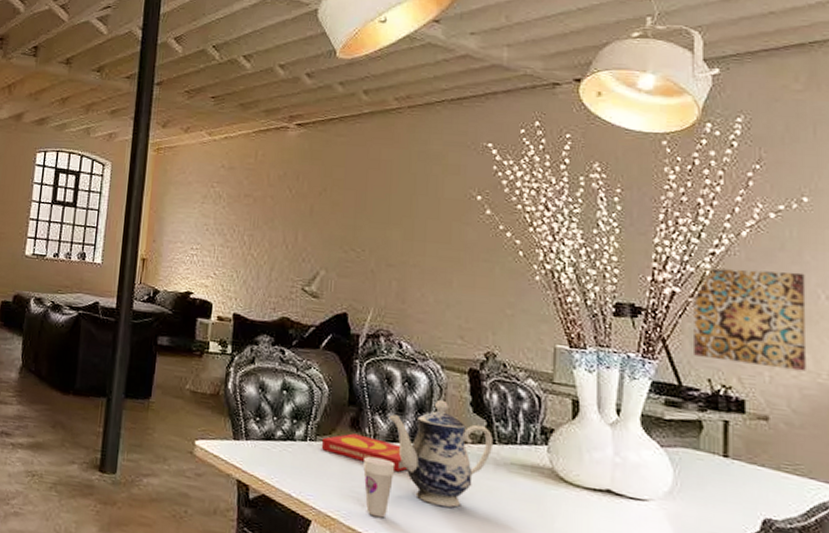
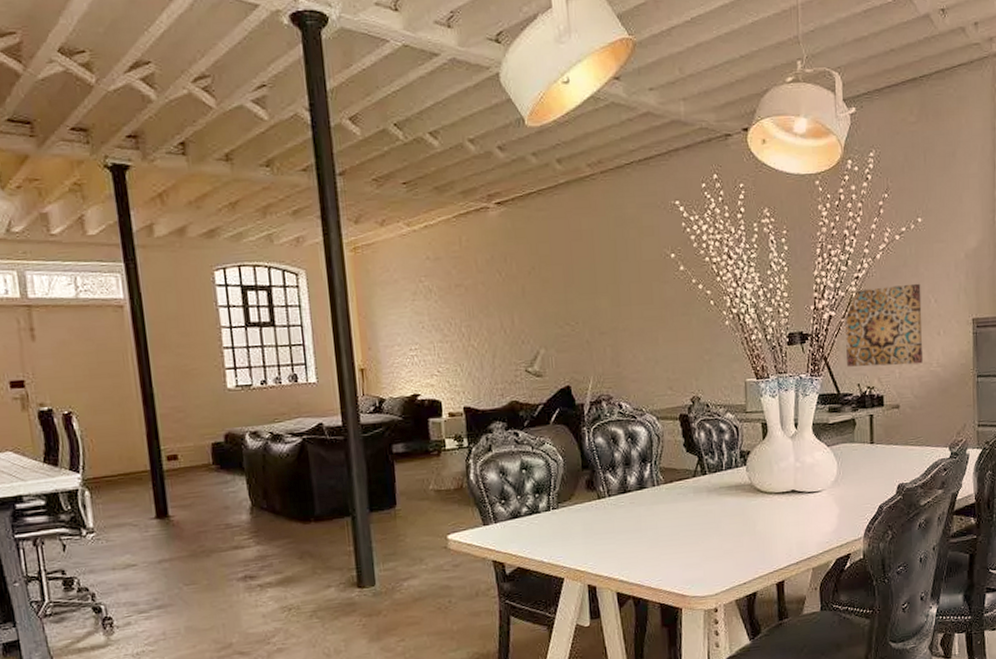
book: present [321,433,407,472] -> none [563,493,638,517]
cup: present [363,456,396,518] -> none [601,509,629,561]
teapot: present [388,399,494,508] -> none [618,446,705,537]

